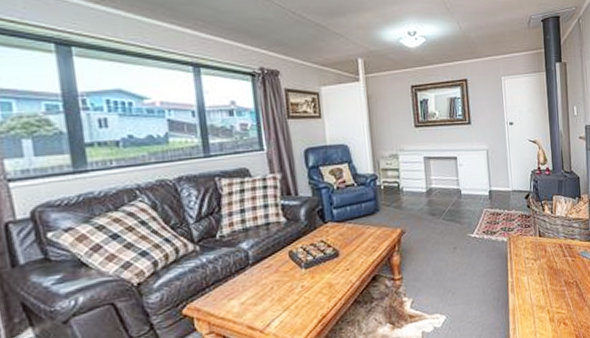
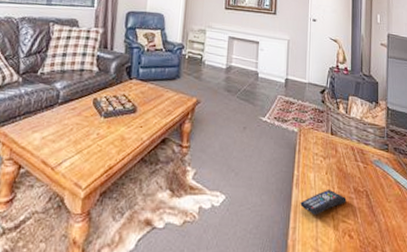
remote control: none [517,288,559,314] -> present [300,190,347,216]

